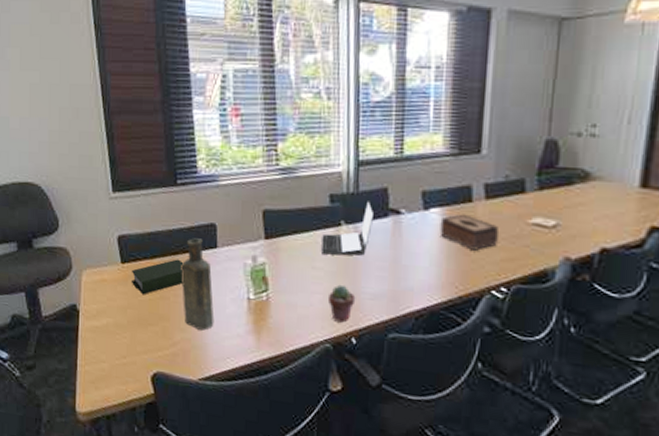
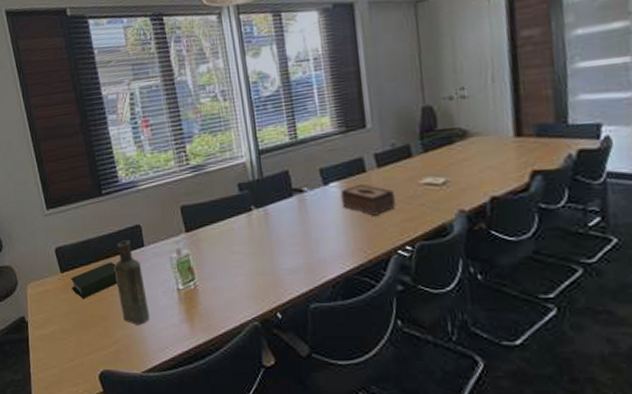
laptop: present [321,201,375,256] -> none [236,184,281,240]
potted succulent: present [329,284,356,323] -> none [250,264,276,300]

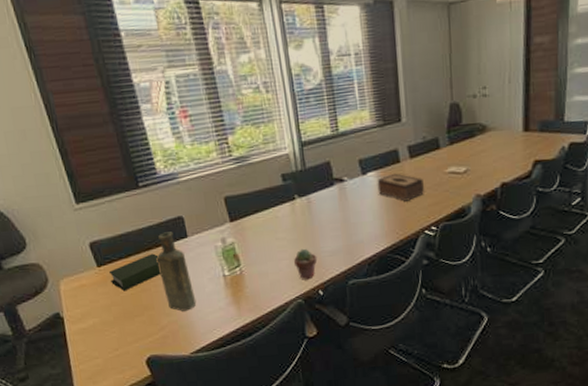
potted succulent: none [250,264,276,300] -> present [294,248,318,280]

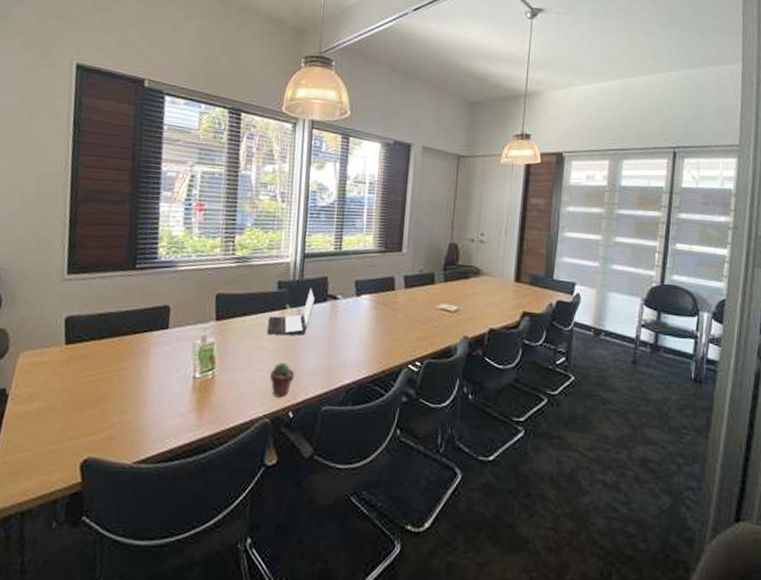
book: present [109,253,161,292] -> none [73,339,132,377]
bottle: present [156,232,197,311] -> none [126,319,160,411]
laptop: none [280,175,323,227] -> present [267,288,316,336]
tissue box: present [377,173,425,201] -> none [368,300,416,331]

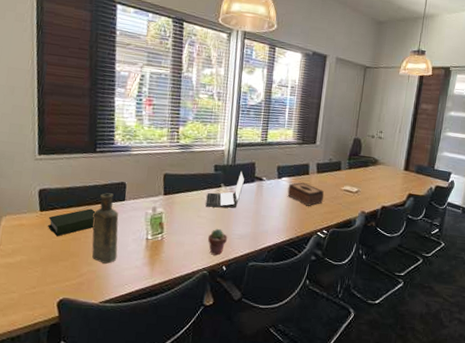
book: none [73,339,132,377] -> present [47,208,95,237]
bottle: none [126,319,160,411] -> present [91,193,119,264]
tissue box: none [368,300,416,331] -> present [287,182,325,206]

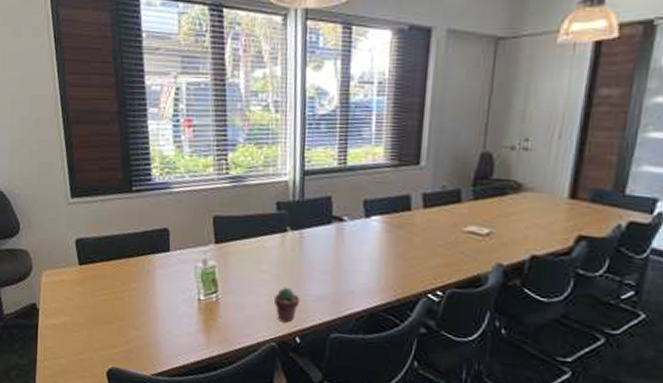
book: present [47,208,95,237] -> none [88,261,138,295]
bottle: present [91,193,119,264] -> none [135,242,167,329]
laptop: present [206,171,245,208] -> none [268,208,319,260]
tissue box: present [287,182,325,206] -> none [380,222,437,257]

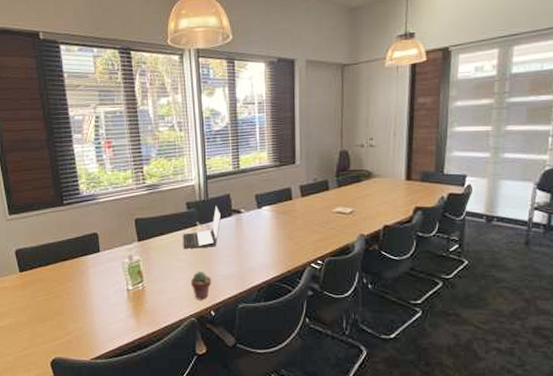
laptop: none [268,208,319,260] -> present [183,205,222,250]

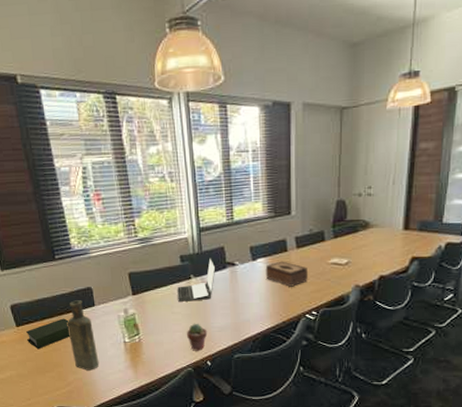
book: none [28,264,73,296] -> present [26,318,70,350]
bottle: none [71,246,101,319] -> present [67,300,100,371]
tissue box: none [270,209,314,235] -> present [265,261,309,287]

